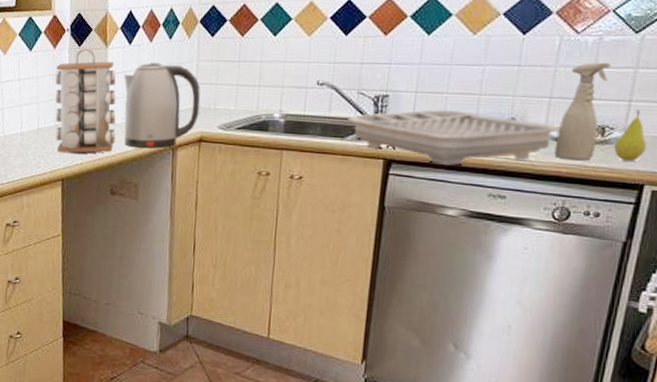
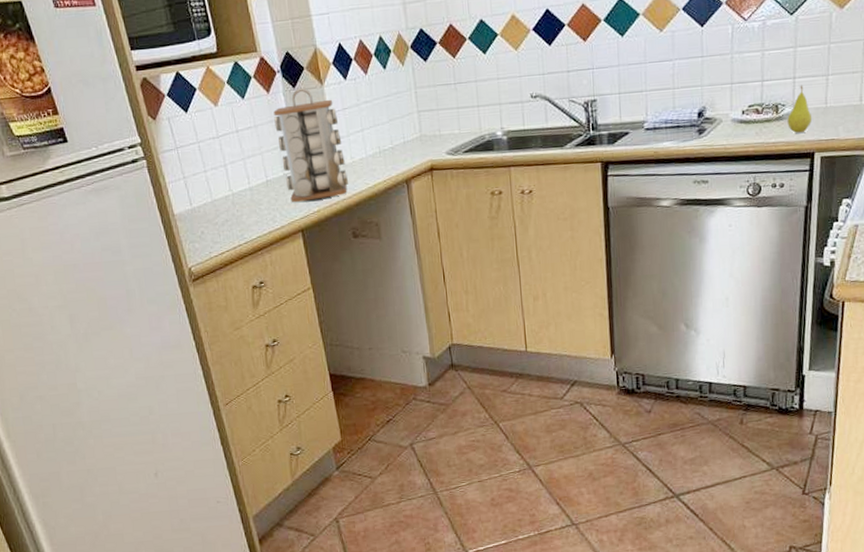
kettle: present [123,62,201,148] -> none [344,94,426,186]
dish rack: present [348,109,561,165] -> none [564,106,744,160]
spray bottle: present [554,62,611,161] -> none [741,44,775,139]

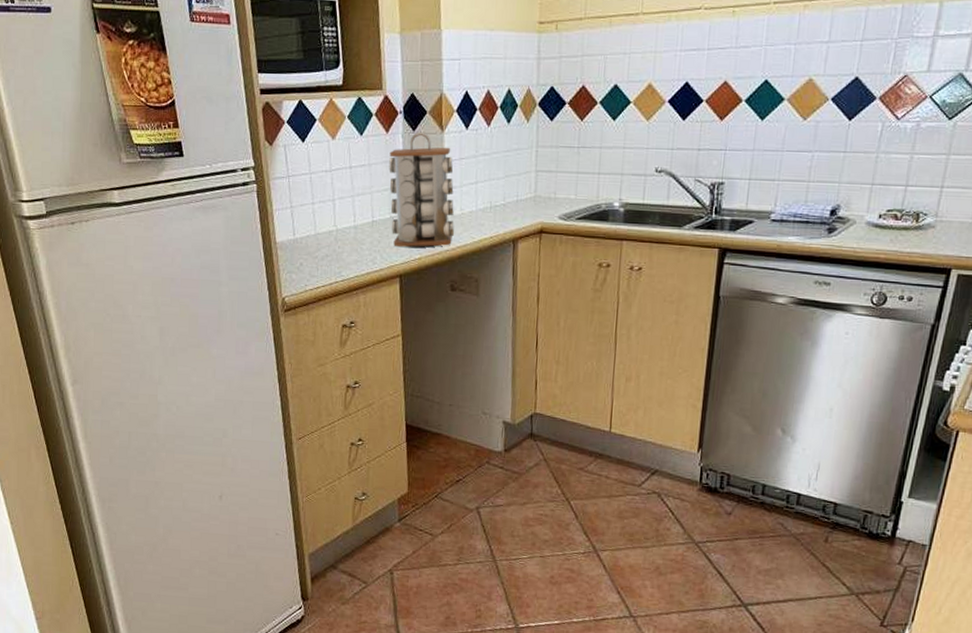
fruit: present [787,85,813,133] -> none [926,195,956,246]

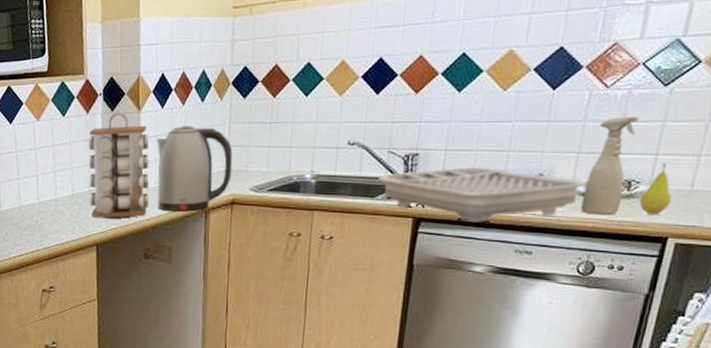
kettle: none [461,148,541,241] -> present [156,126,233,212]
dish rack: none [685,196,881,253] -> present [378,166,588,222]
spray bottle: none [874,148,926,247] -> present [580,116,639,215]
fruit: none [926,195,956,246] -> present [639,163,672,214]

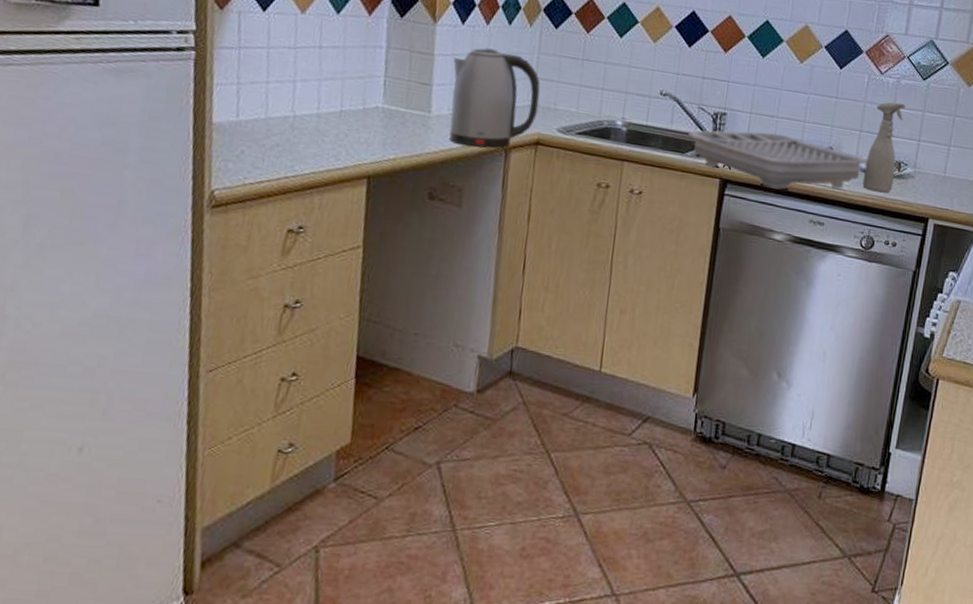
spice rack: present [88,113,149,219] -> none [363,20,444,148]
fruit: present [639,163,672,214] -> none [907,149,931,196]

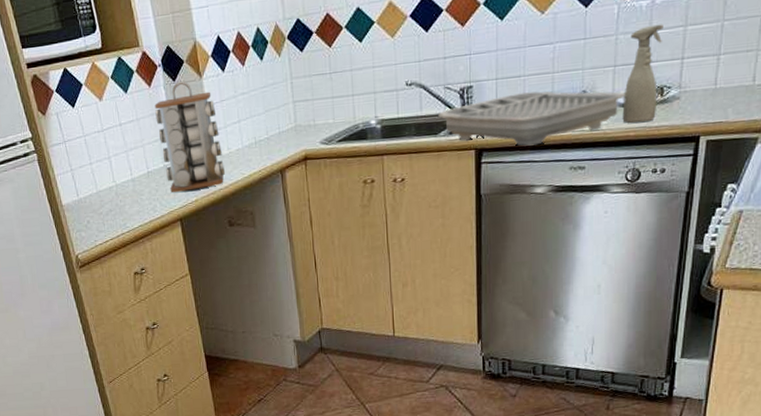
spice rack: none [363,20,444,148] -> present [154,81,226,192]
kettle: present [449,48,541,148] -> none [222,85,301,176]

